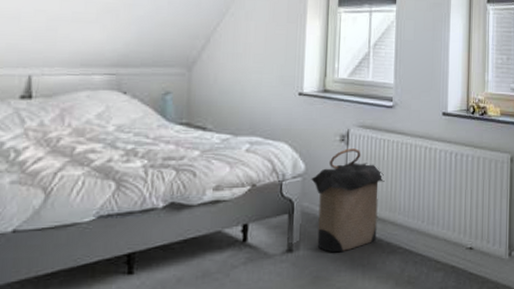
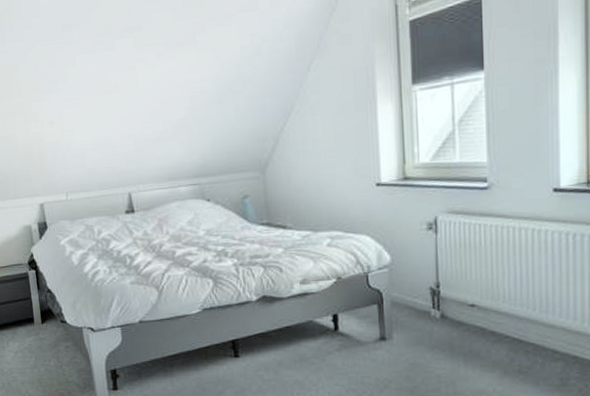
laundry hamper: present [311,148,385,253] -> none [398,236,484,341]

